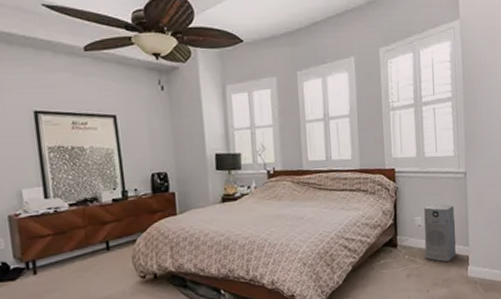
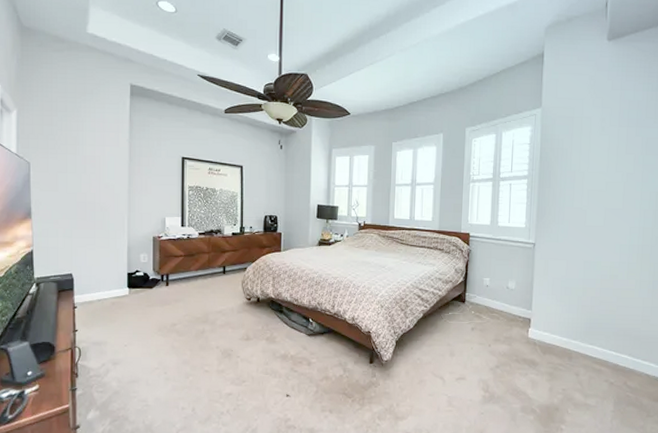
air purifier: present [424,204,456,262] -> none [490,269,521,322]

